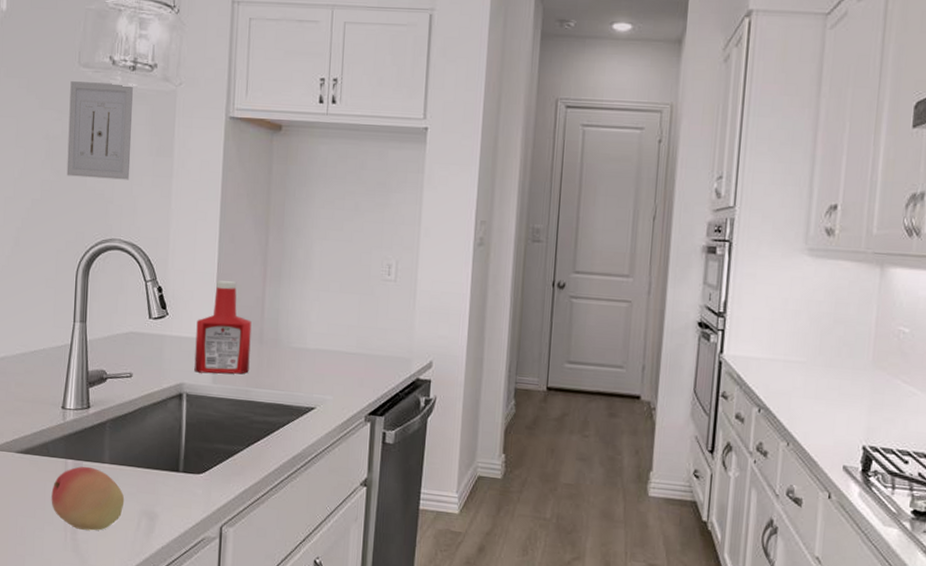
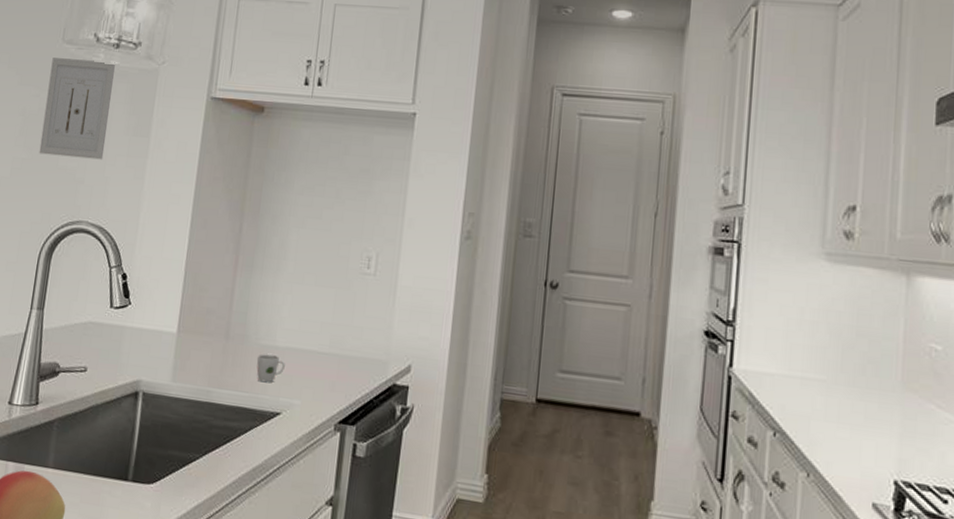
ketchup bottle: present [194,280,252,374] -> none [153,268,219,373]
cup: none [290,355,317,382] -> present [256,353,285,383]

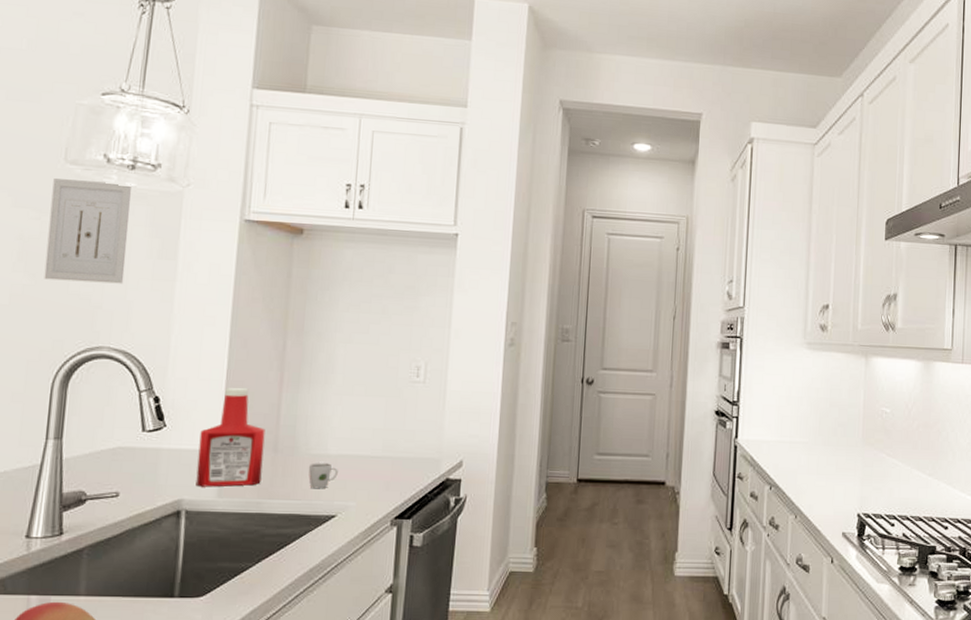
ketchup bottle: none [153,268,219,373] -> present [196,387,265,487]

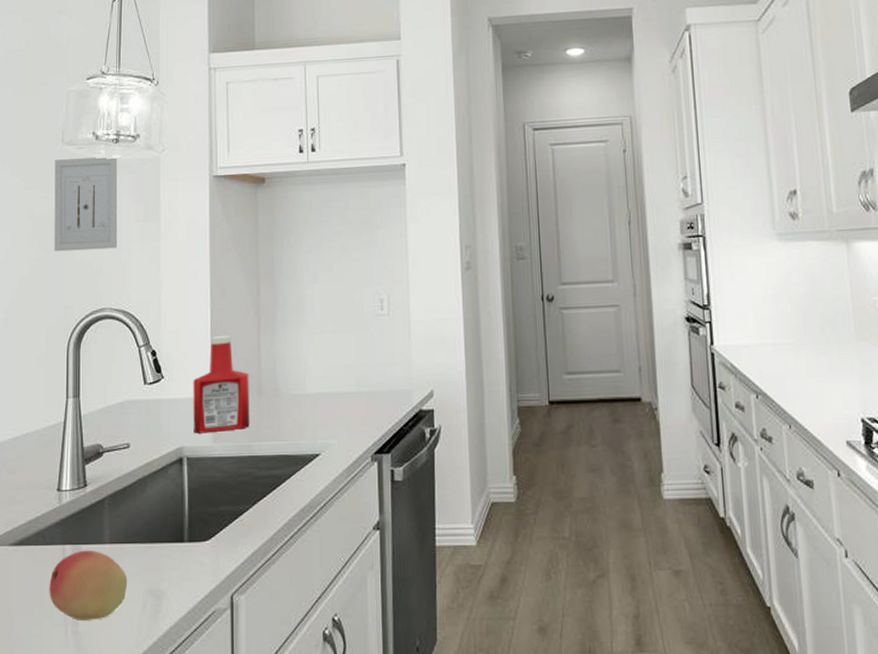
cup: present [308,462,338,489] -> none [290,401,318,429]

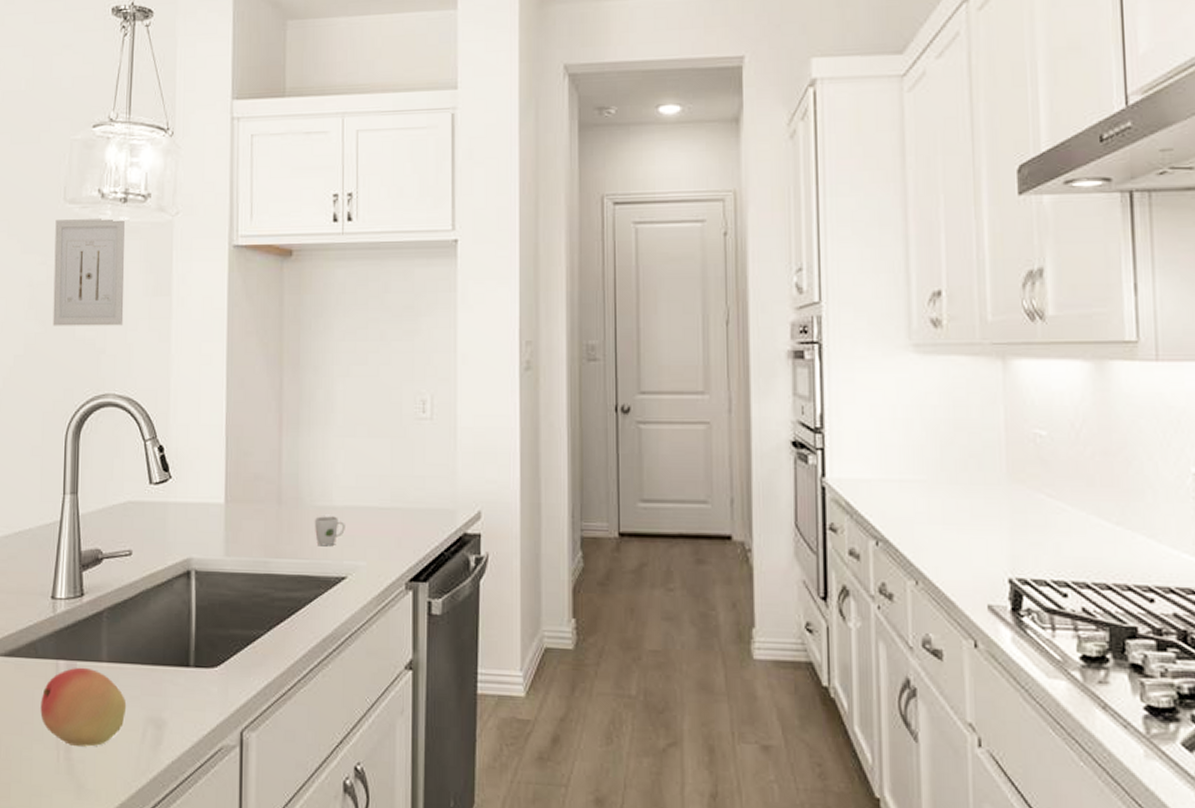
ketchup bottle: present [193,334,250,434] -> none [203,432,268,545]
cup: none [290,401,318,429] -> present [314,515,345,547]

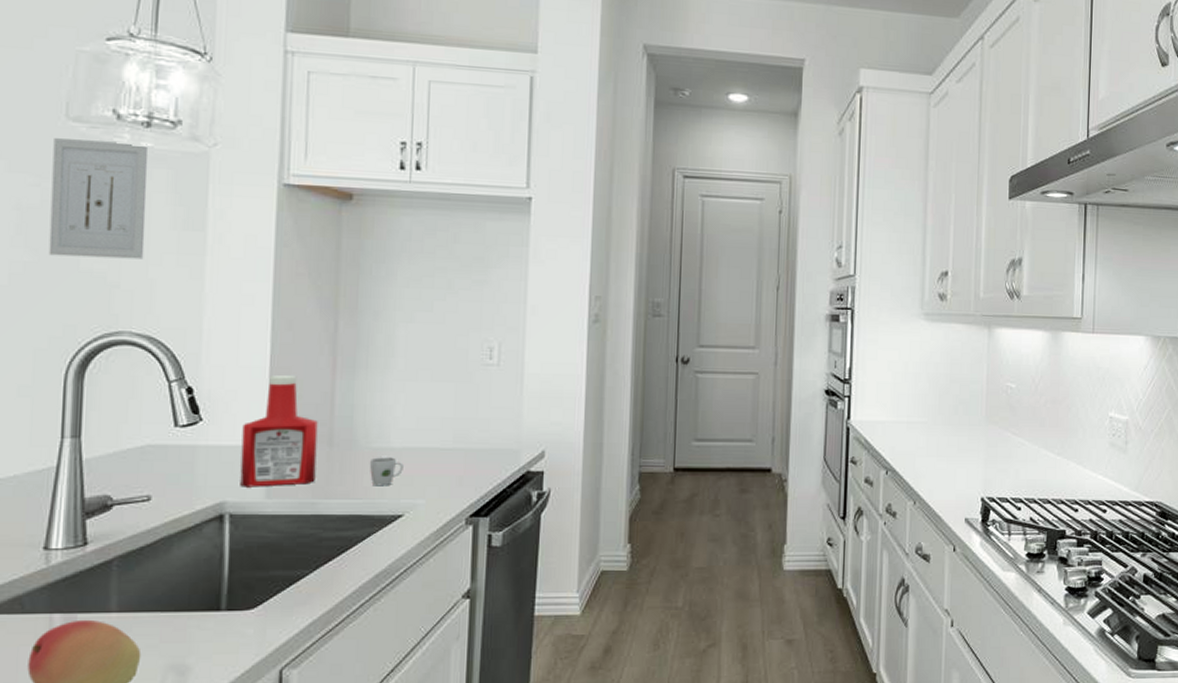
ketchup bottle: none [203,432,268,545] -> present [240,374,318,487]

